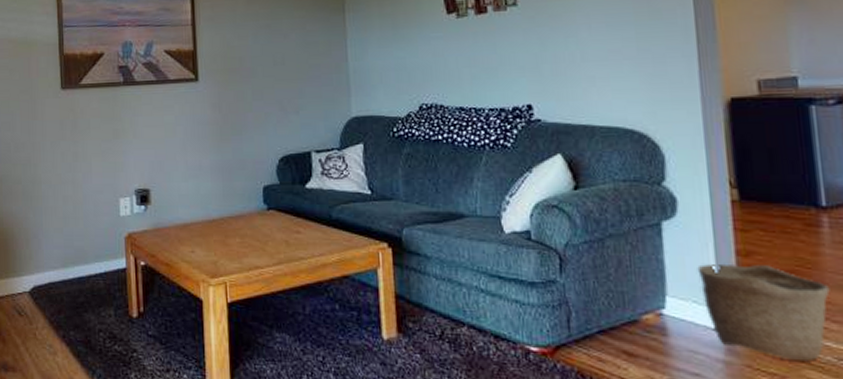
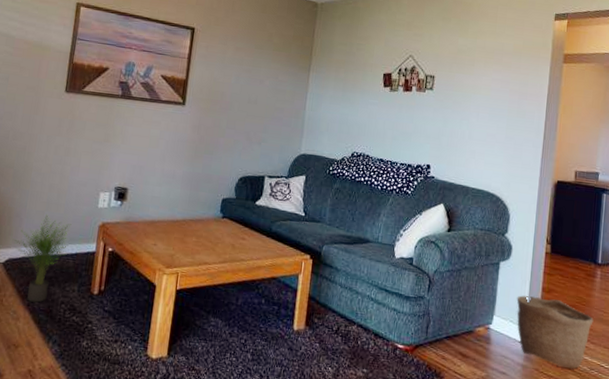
potted plant: none [34,232,95,333] -> present [12,215,72,303]

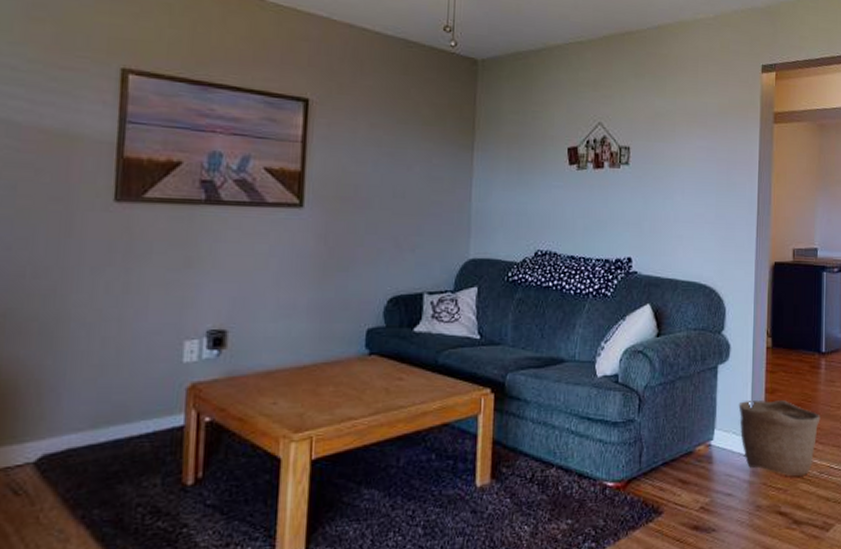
potted plant: present [12,215,72,303] -> none [47,383,143,512]

